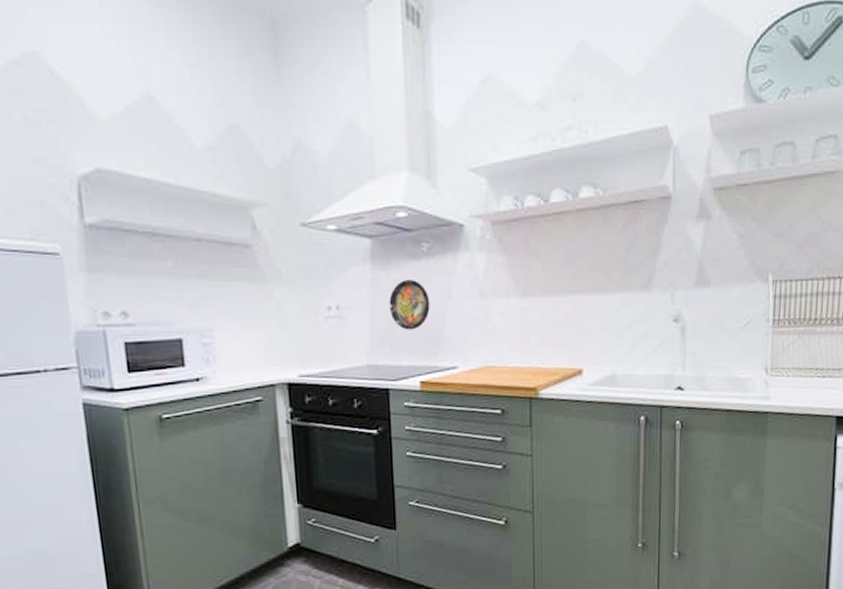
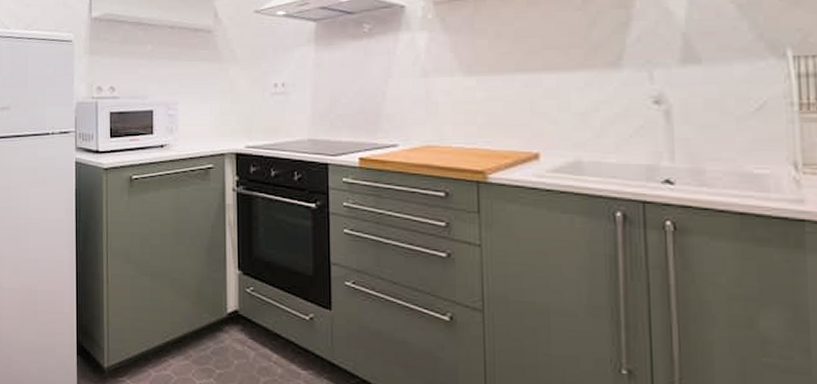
decorative plate: present [389,280,430,330] -> none [330,59,370,107]

